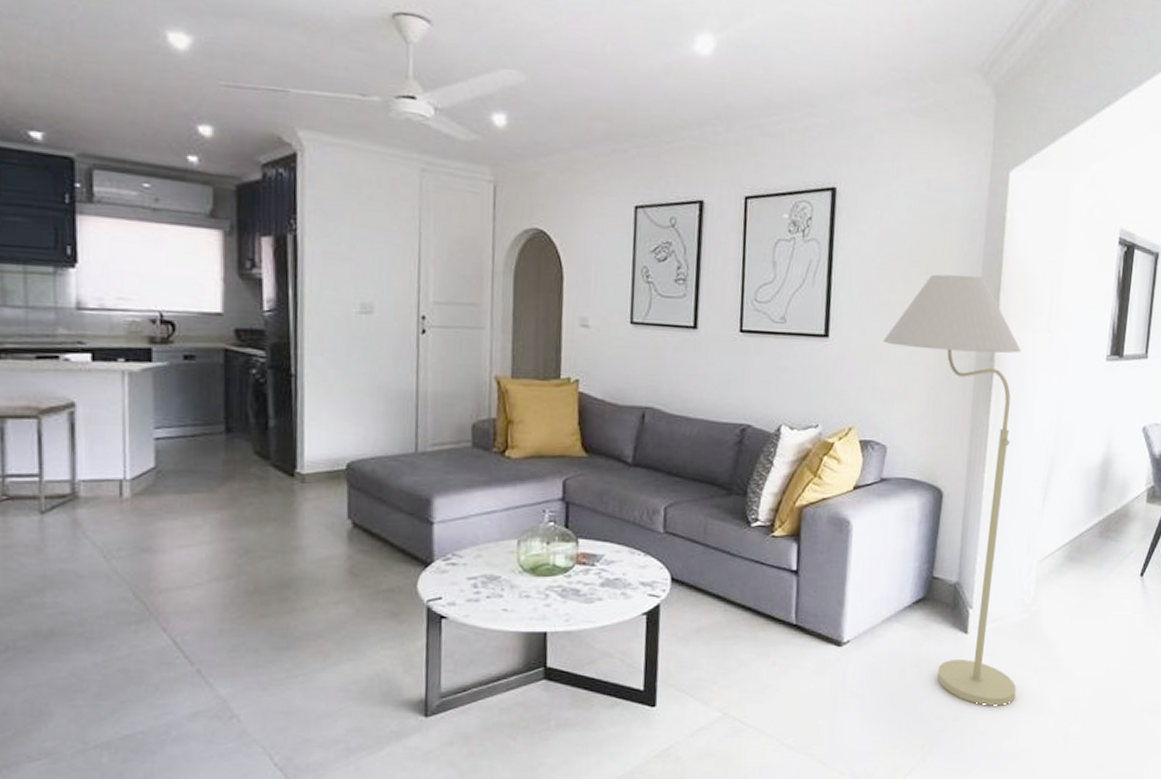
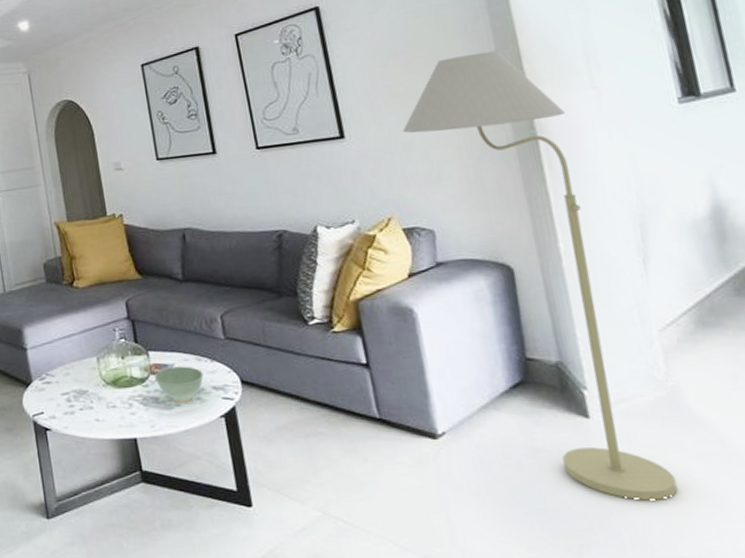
bowl: none [579,558,634,598] -> present [154,366,204,404]

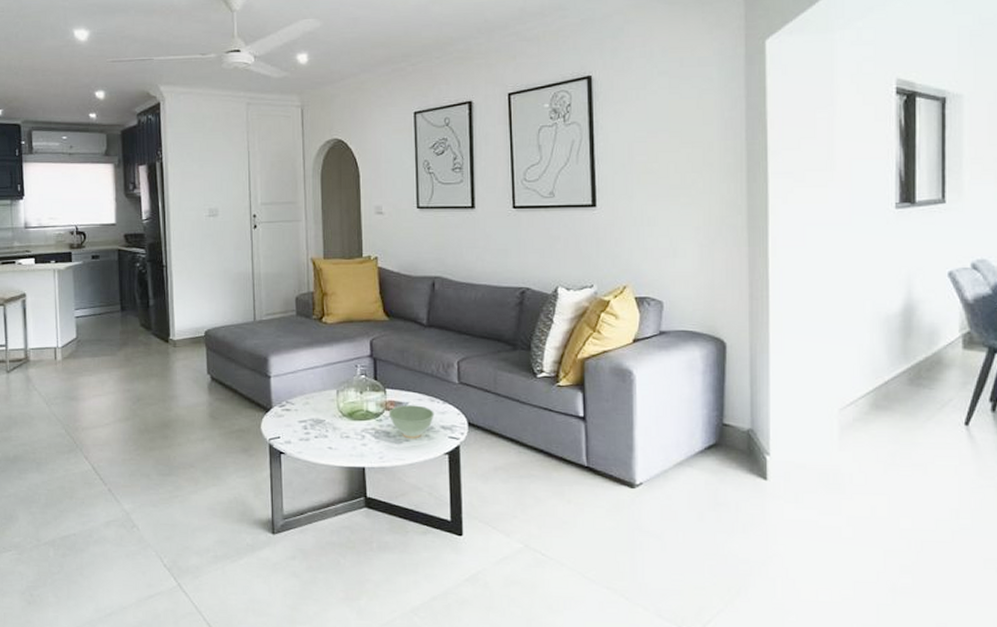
floor lamp: present [403,50,678,501] -> none [650,139,828,554]

